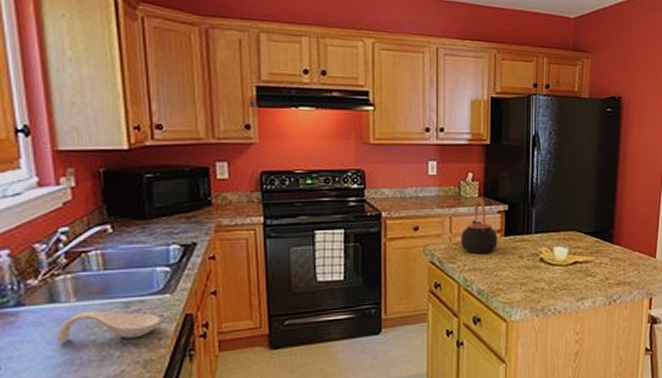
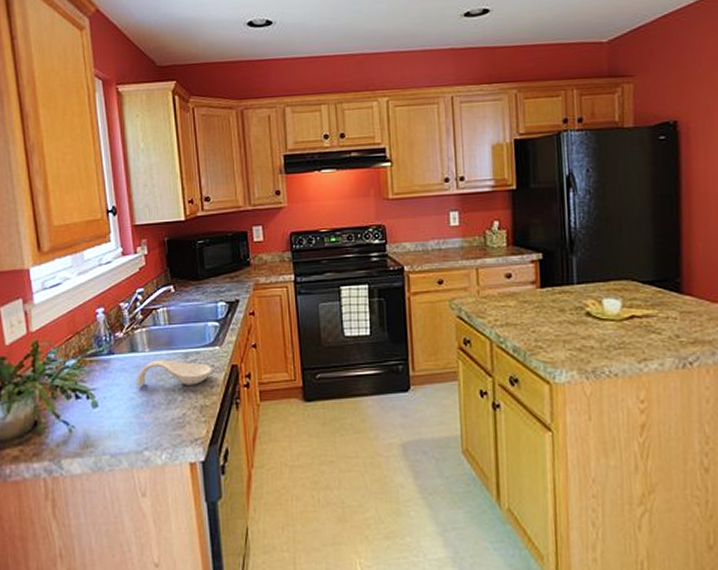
teapot: present [461,198,498,253] -> none [490,247,533,307]

